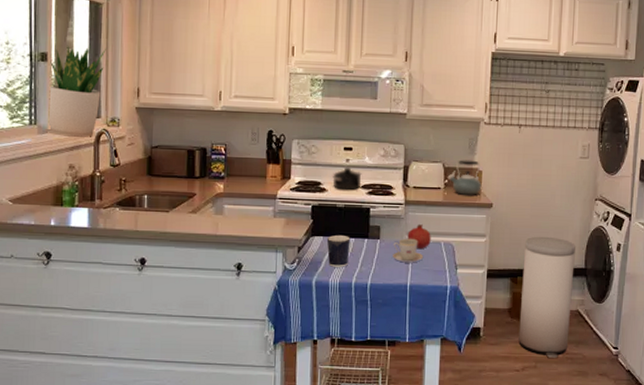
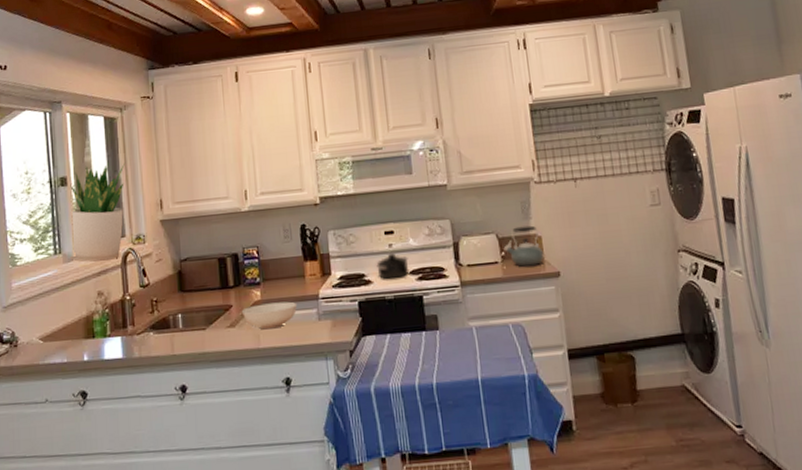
bowl: none [204,196,256,220] -> present [241,301,298,330]
mug: present [326,234,351,268] -> none [379,330,408,370]
teacup: present [393,238,424,263] -> none [455,324,492,354]
fruit: present [407,223,431,249] -> none [469,306,497,335]
pedal bin: present [518,236,575,359] -> none [605,301,680,449]

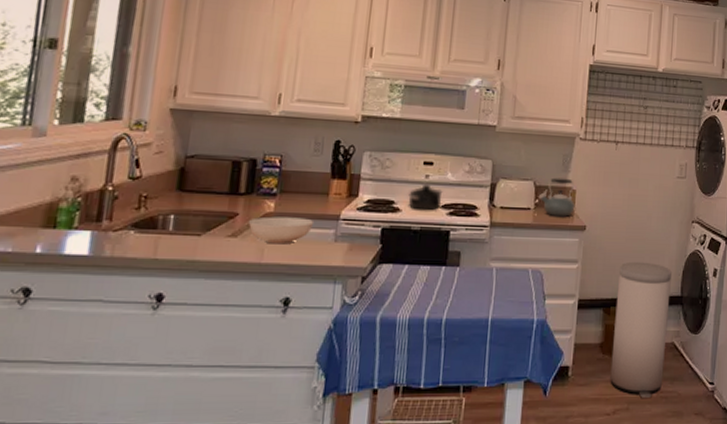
planter: present [70,163,125,262] -> none [43,32,139,144]
pedal bin: none [605,301,680,449] -> present [610,261,672,399]

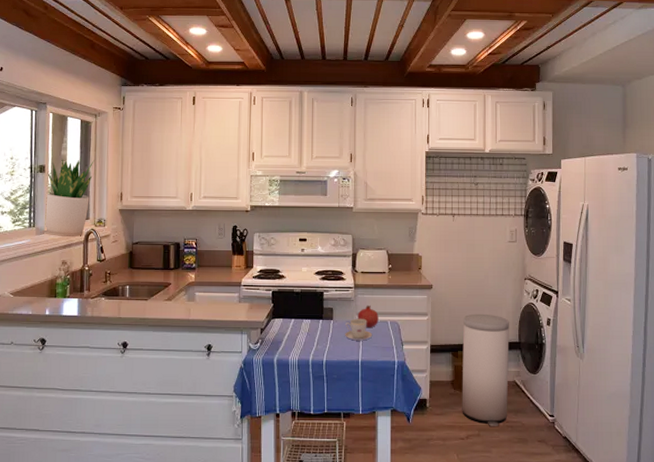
planter: none [43,32,139,144] -> present [42,158,94,238]
bowl: present [248,216,315,245] -> none [178,285,224,305]
saucepan: present [407,183,443,212] -> none [290,256,316,278]
teacup: none [473,265,509,294] -> present [345,318,373,341]
fruit: none [491,248,518,277] -> present [357,305,379,327]
kettle: present [538,177,575,217] -> none [391,246,422,278]

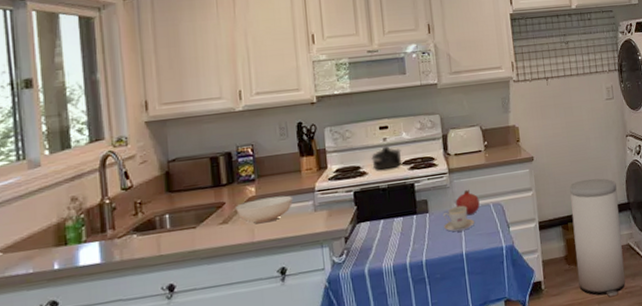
planter: present [42,158,94,238] -> none [36,64,104,168]
bowl: none [178,285,224,305] -> present [234,195,294,224]
saucepan: none [290,256,316,278] -> present [371,145,402,172]

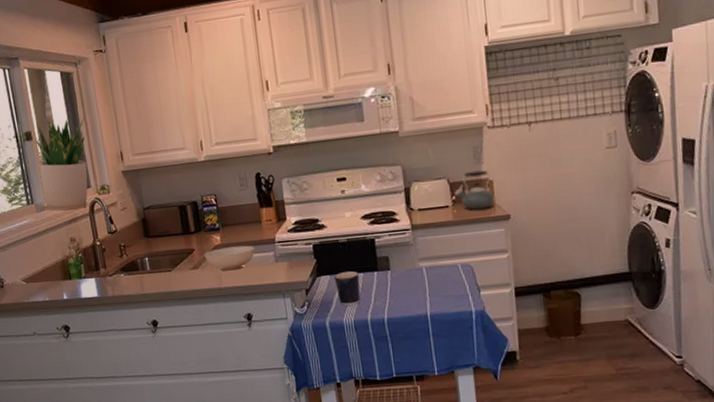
planter: none [36,64,104,168] -> present [35,116,88,212]
saucepan: present [371,145,402,172] -> none [329,198,361,226]
mug: none [373,215,400,251] -> present [333,270,361,307]
teacup: present [443,205,475,232] -> none [405,264,441,292]
fruit: present [455,189,480,215] -> none [419,247,447,275]
kettle: none [486,118,521,154] -> present [454,170,495,210]
pedal bin: present [569,178,625,297] -> none [554,242,621,377]

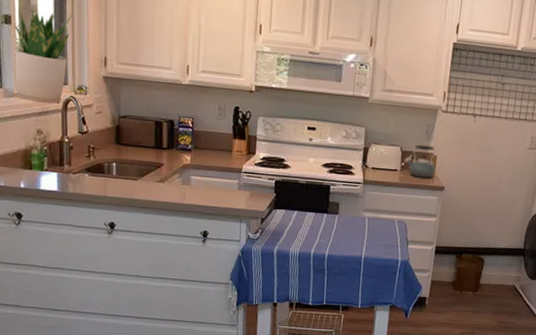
bowl: present [203,245,256,271] -> none [171,167,222,190]
mug: present [333,270,361,307] -> none [288,208,311,240]

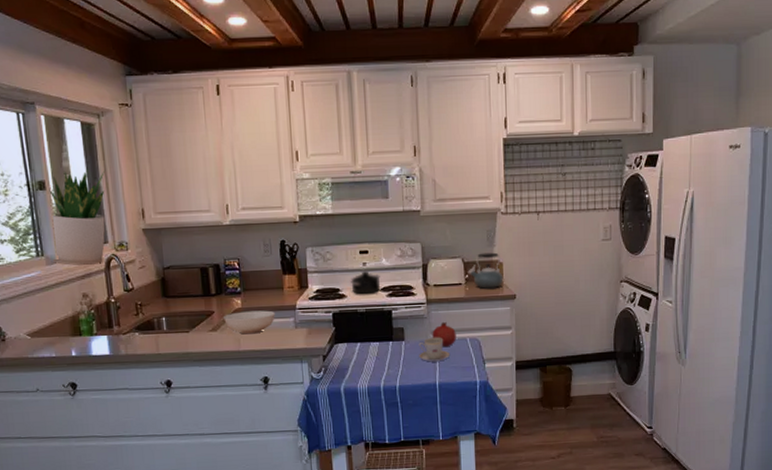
bowl: none [171,167,222,190] -> present [222,310,276,335]
saucepan: none [295,145,324,170] -> present [351,270,381,296]
teacup: none [349,214,379,238] -> present [418,337,451,362]
fruit: none [364,202,386,225] -> present [432,321,456,347]

